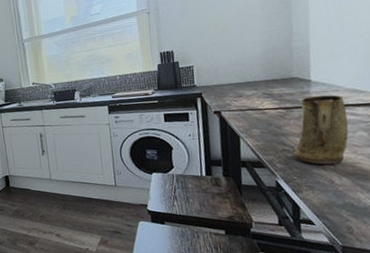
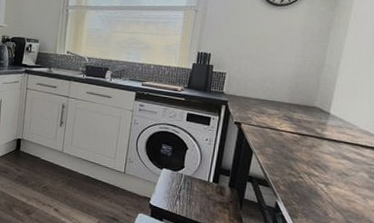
mug: present [293,95,349,165] -> none [297,128,356,198]

